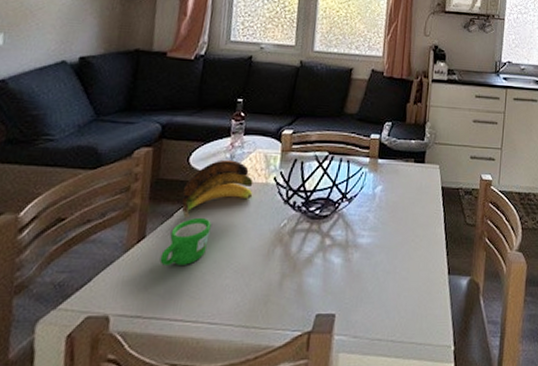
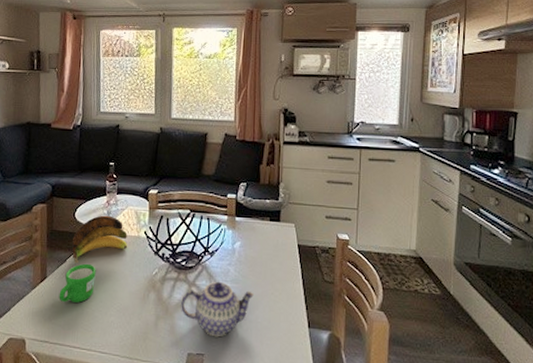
teapot: none [311,230,393,293] -> present [181,281,254,337]

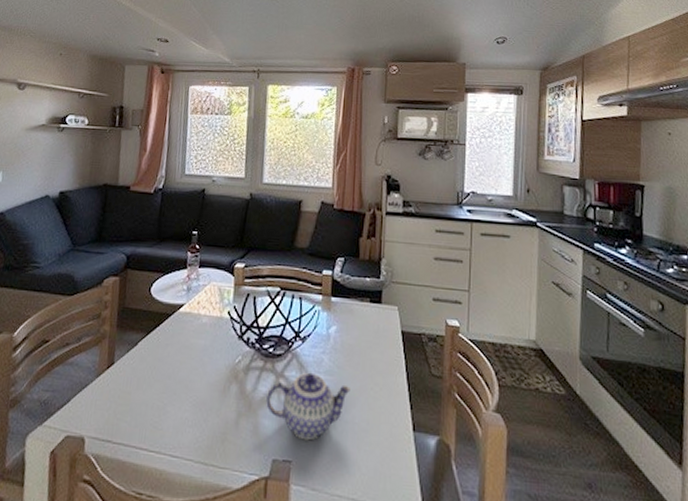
mug: present [59,263,96,303] -> none [126,347,171,395]
banana: present [71,215,128,264] -> none [145,291,209,348]

